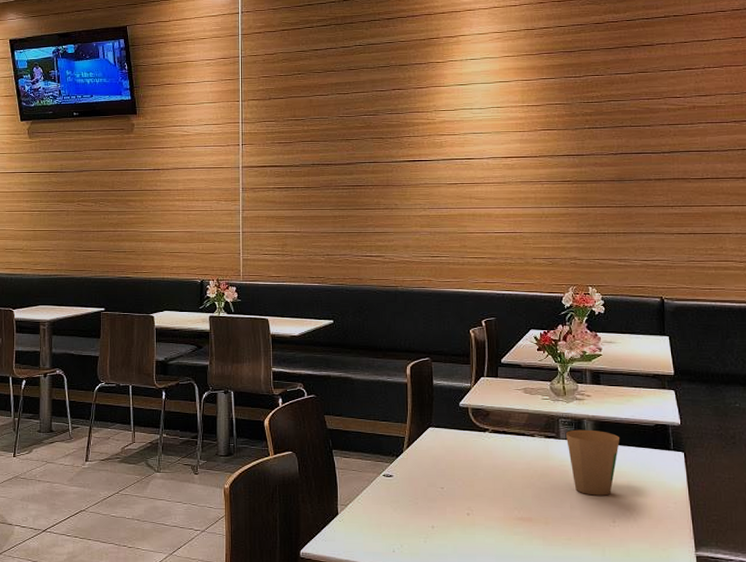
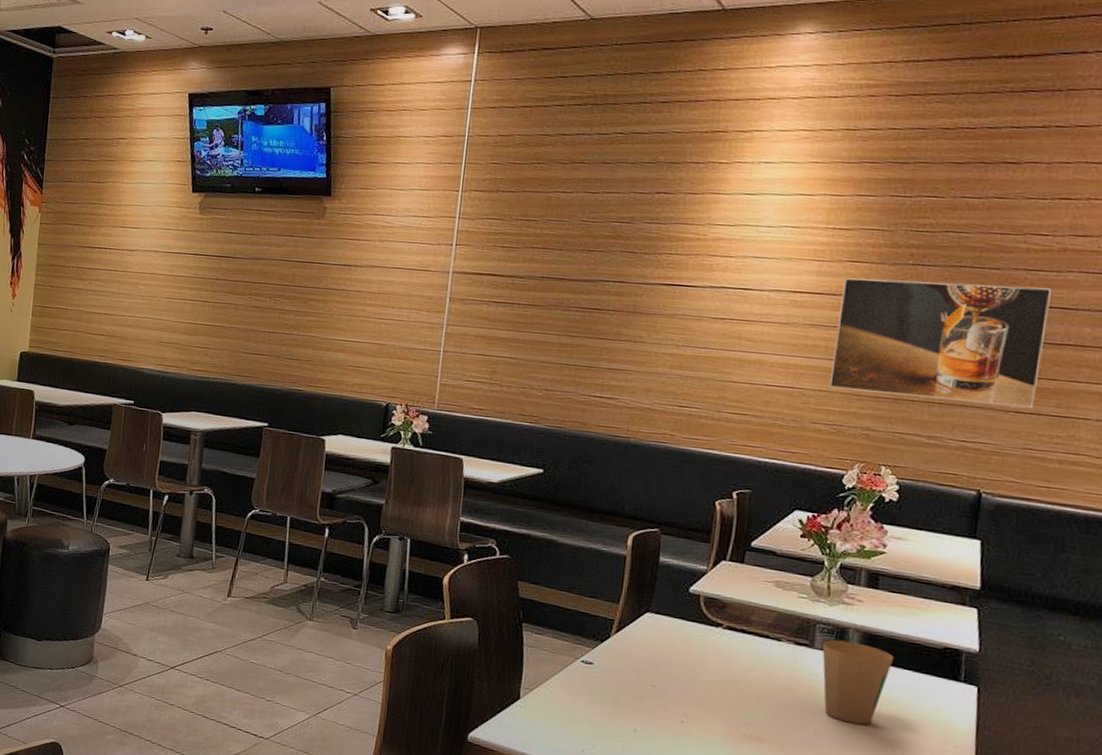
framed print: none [541,137,691,230] -> present [830,278,1051,409]

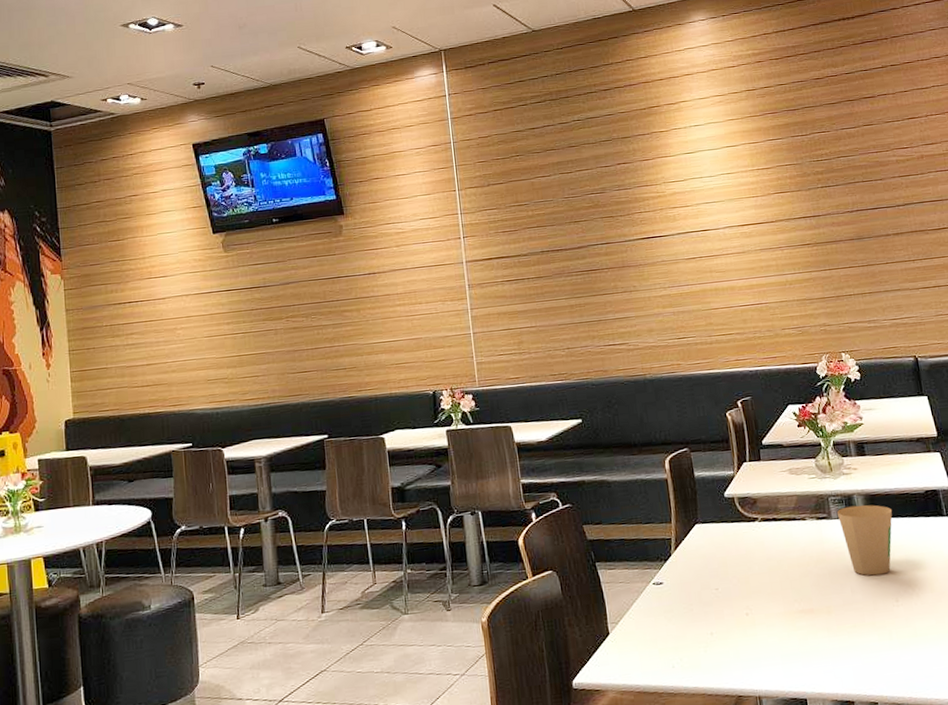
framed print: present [830,278,1051,409] -> none [776,188,934,298]

